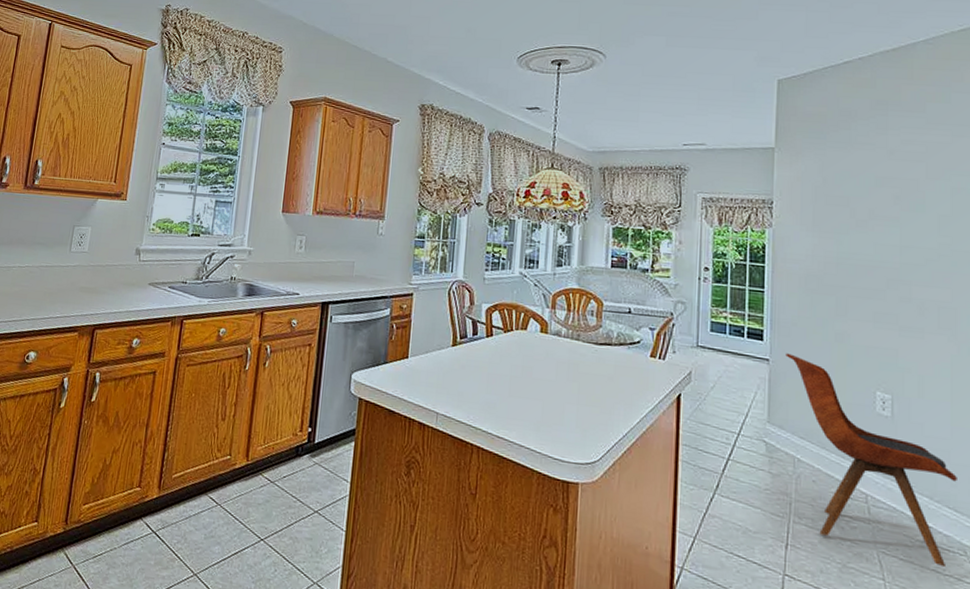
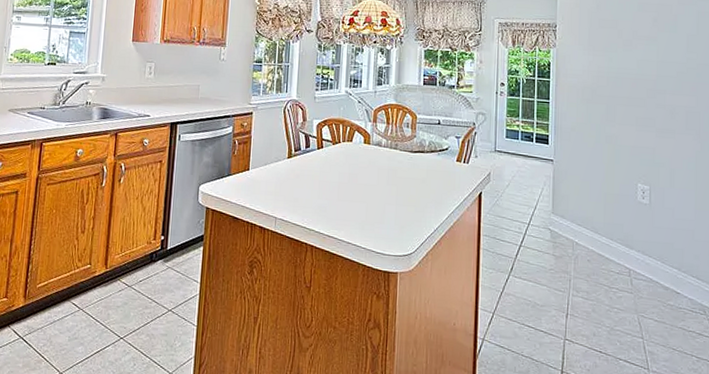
dining chair: present [785,353,957,566] -> none [566,154,699,324]

